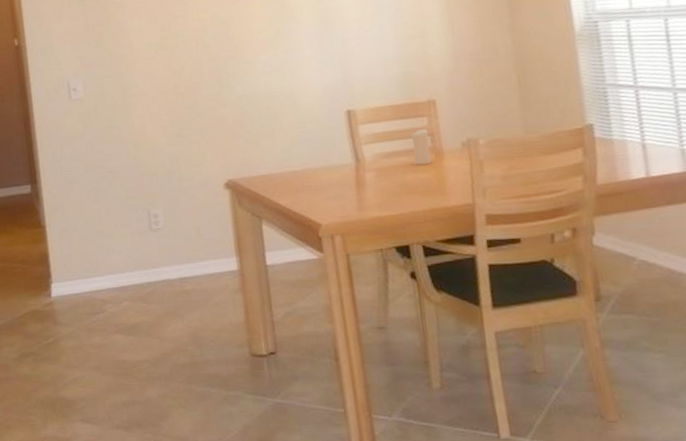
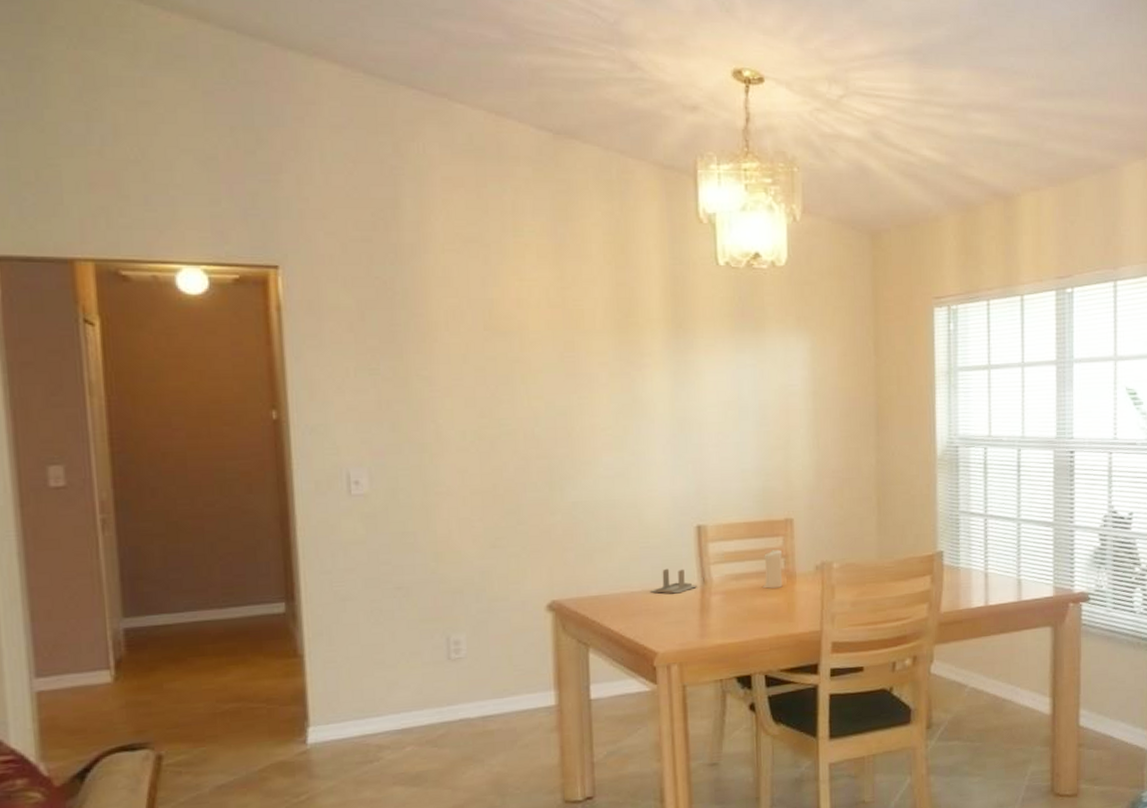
napkin holder: none [311,149,351,172] -> present [651,568,697,594]

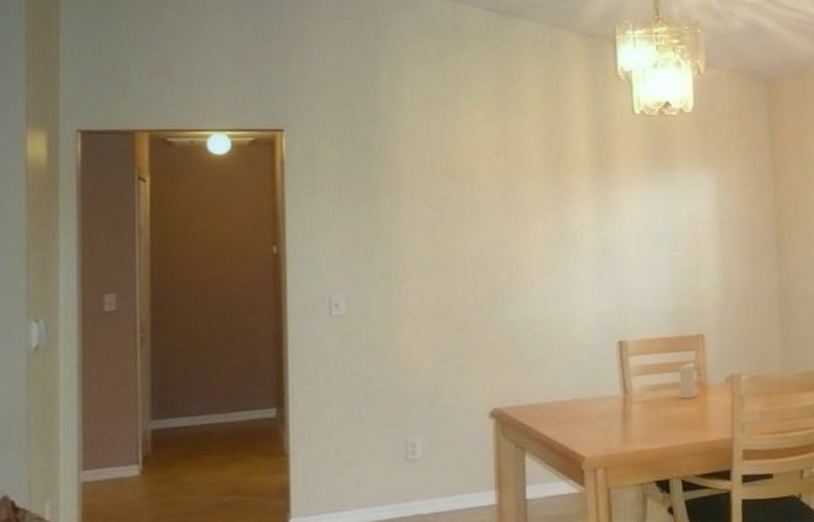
napkin holder: present [651,568,697,594] -> none [579,380,619,403]

